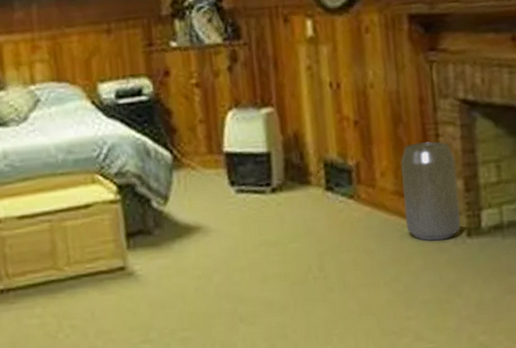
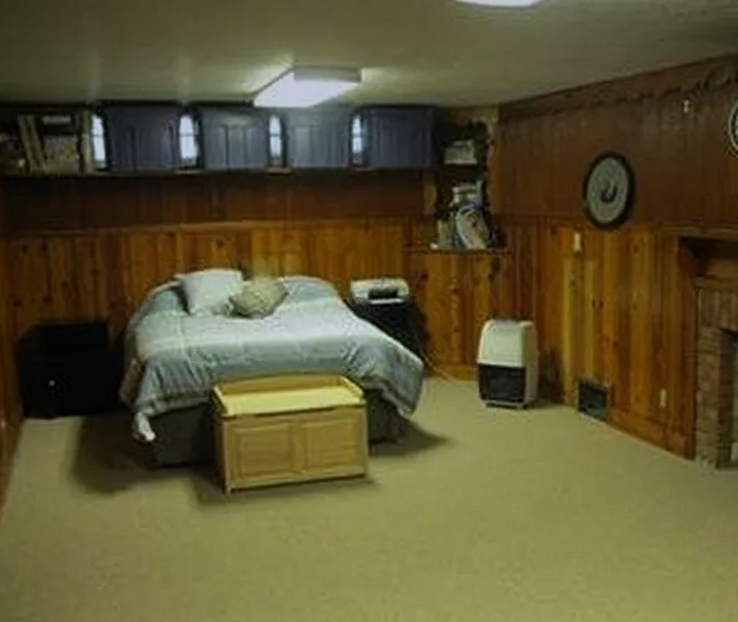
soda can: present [400,142,461,241] -> none [656,370,712,470]

